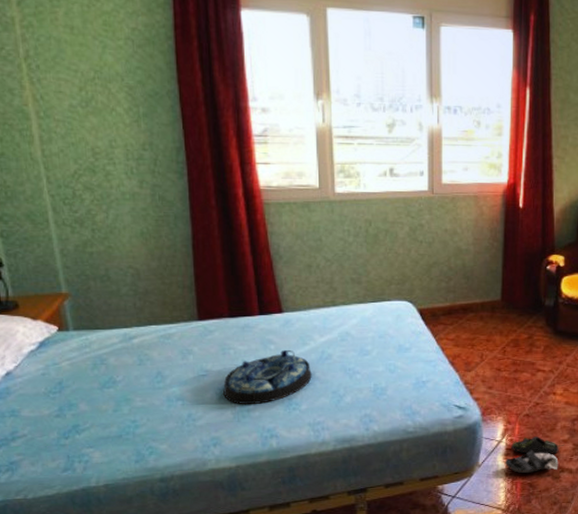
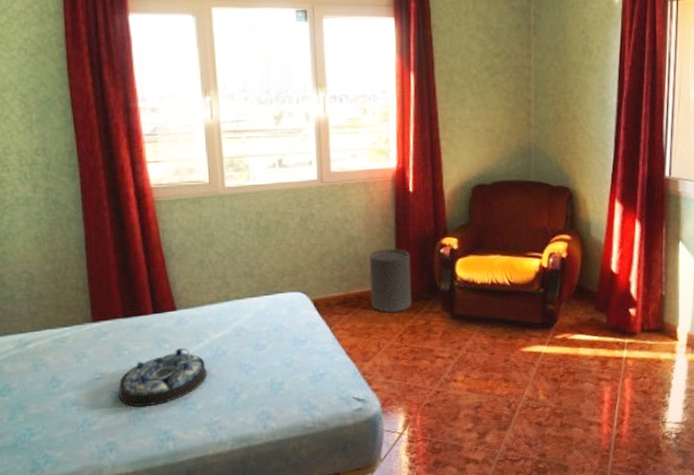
trash can: none [476,263,517,325] -> present [369,248,412,313]
shoe: present [504,436,565,473] -> none [407,426,469,466]

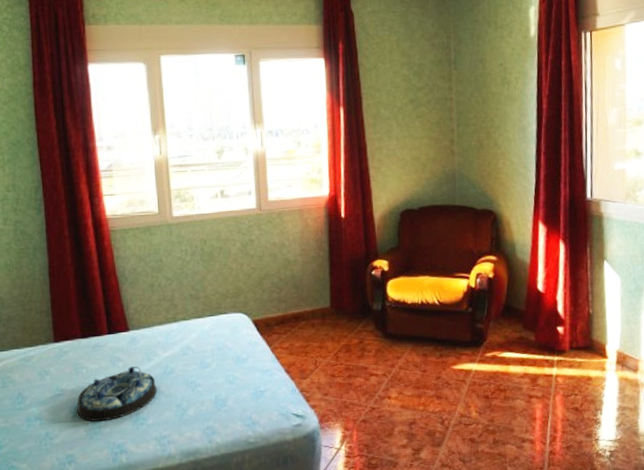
trash can: present [369,248,412,313] -> none [305,271,346,332]

